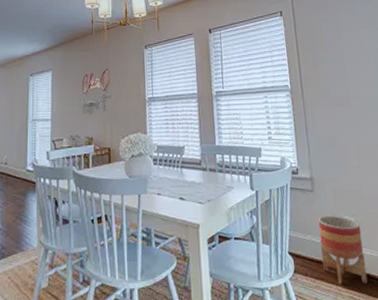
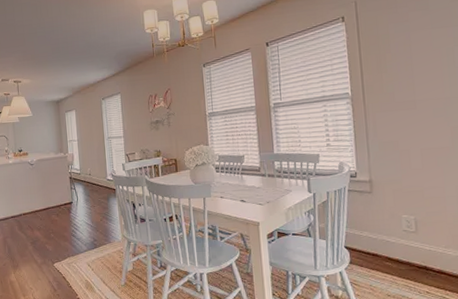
planter: present [318,216,368,284] -> none [376,215,425,274]

